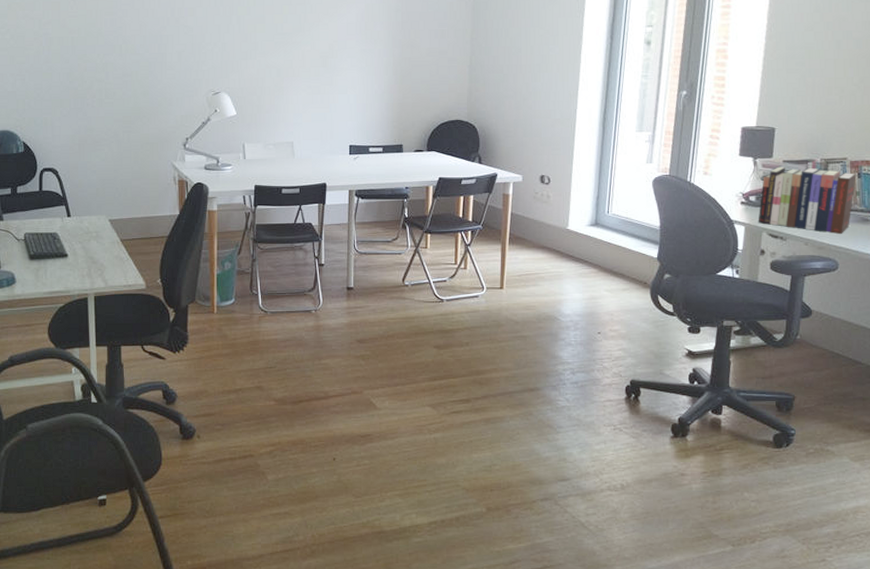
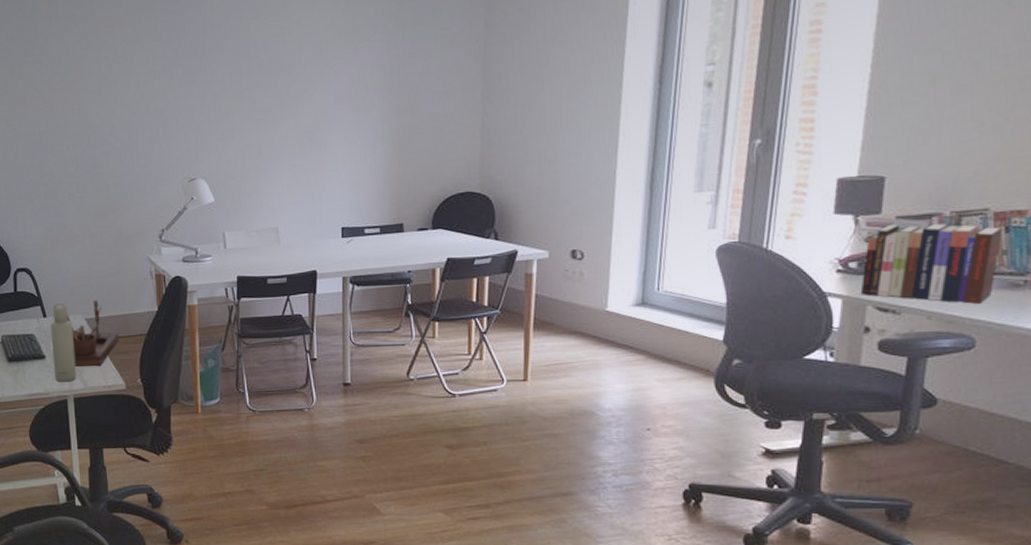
bottle: none [74,203,98,280] -> present [50,302,76,382]
desk organizer: none [91,201,141,266] -> present [67,299,119,366]

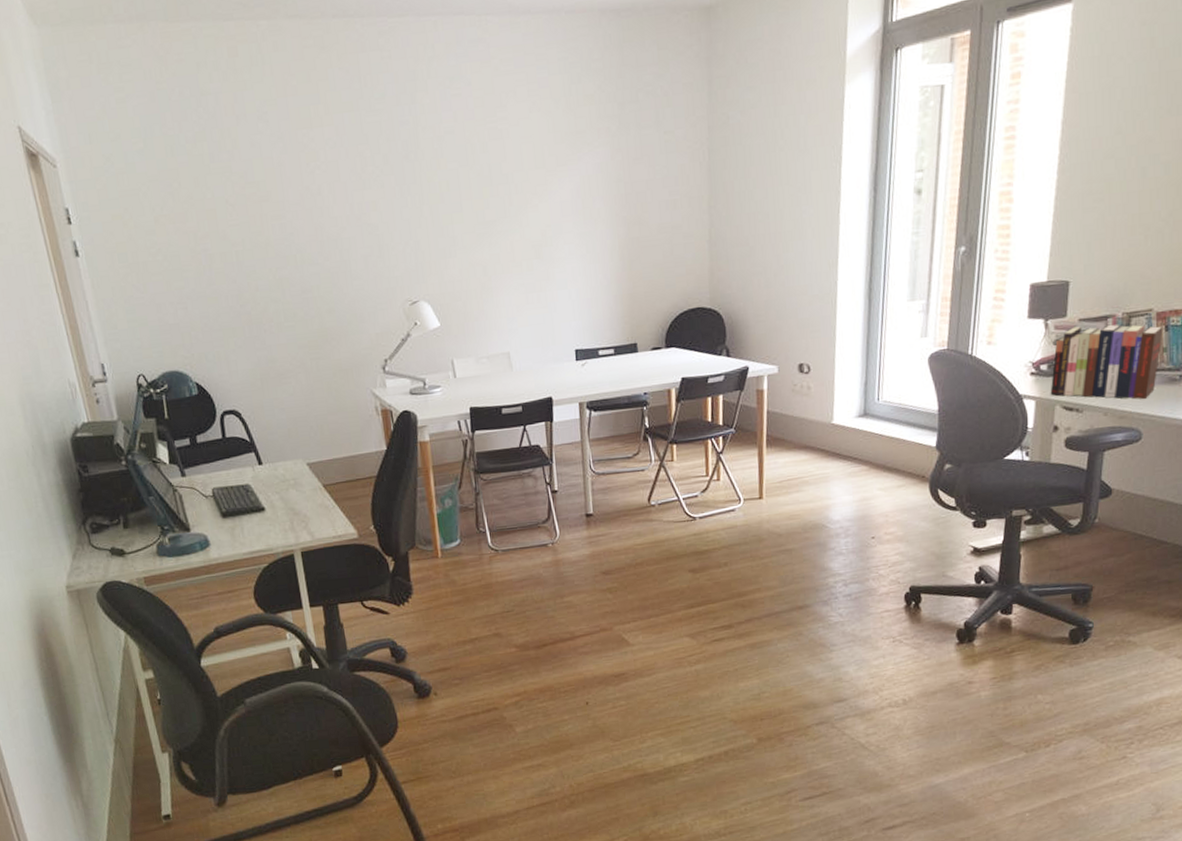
bottle: present [50,302,76,382] -> none [267,446,302,536]
desk organizer: present [67,299,119,366] -> none [285,441,347,517]

